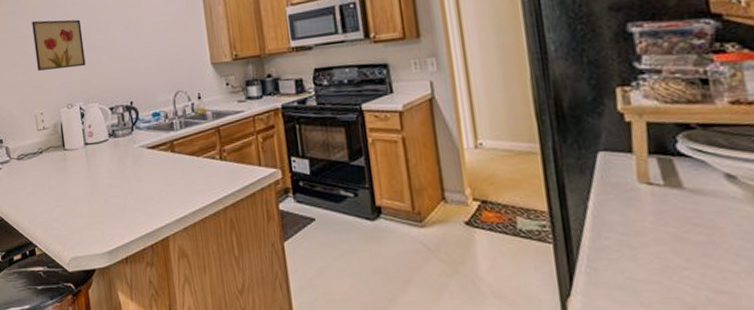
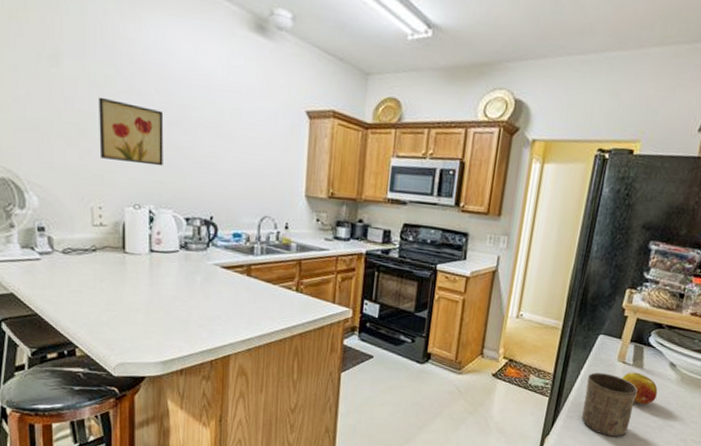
cup: none [600,201,694,291] -> present [581,372,638,437]
fruit: none [654,194,723,240] -> present [622,372,658,405]

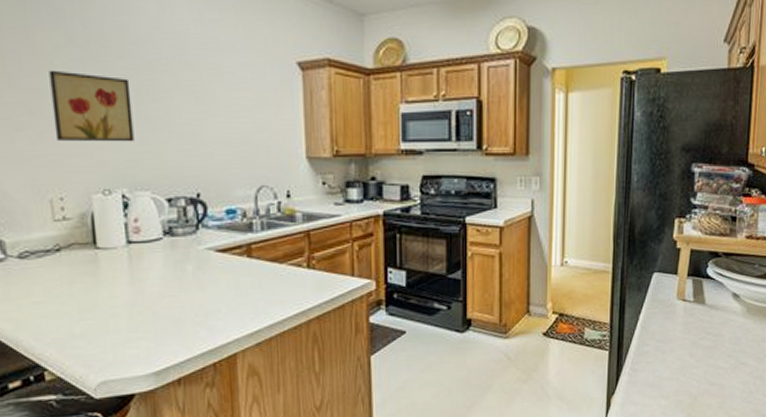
cup: present [581,372,638,437] -> none [647,315,703,386]
fruit: present [622,372,658,405] -> none [684,309,725,345]

